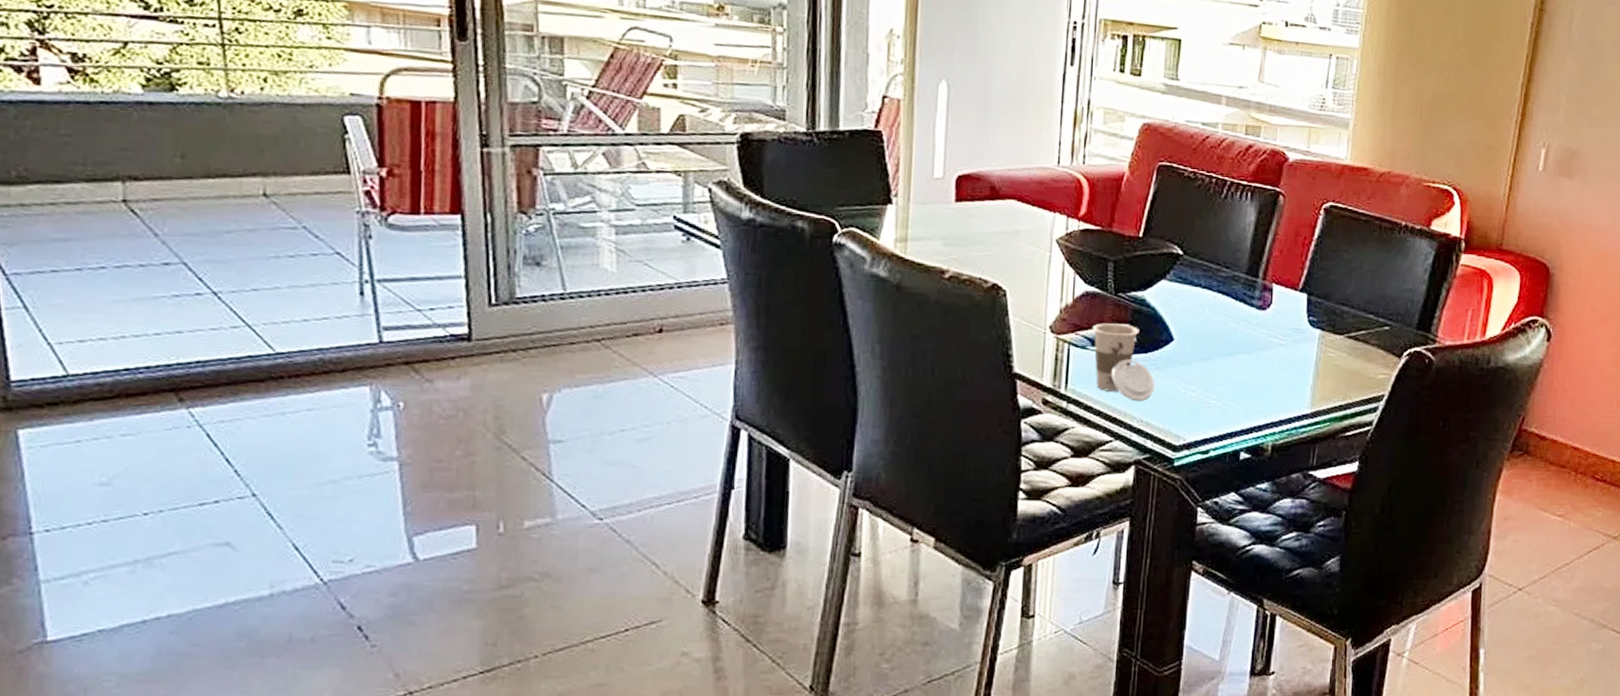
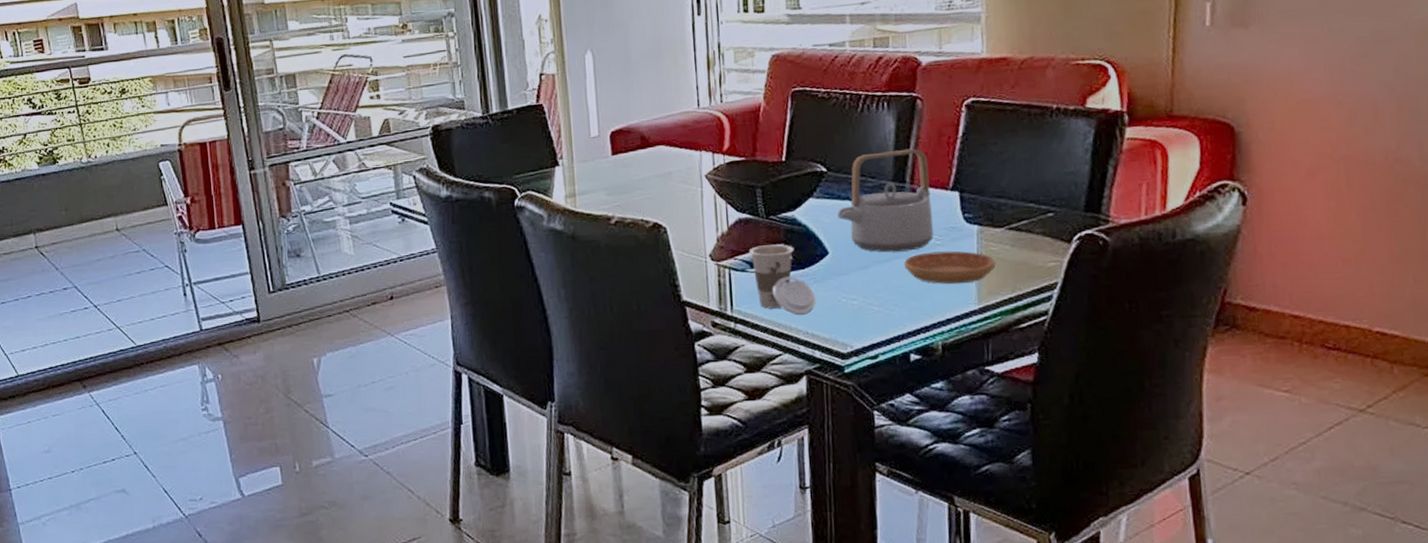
teapot: none [1188,242,1282,347] -> present [838,148,934,253]
saucer: none [1246,351,1332,387] -> present [904,251,996,284]

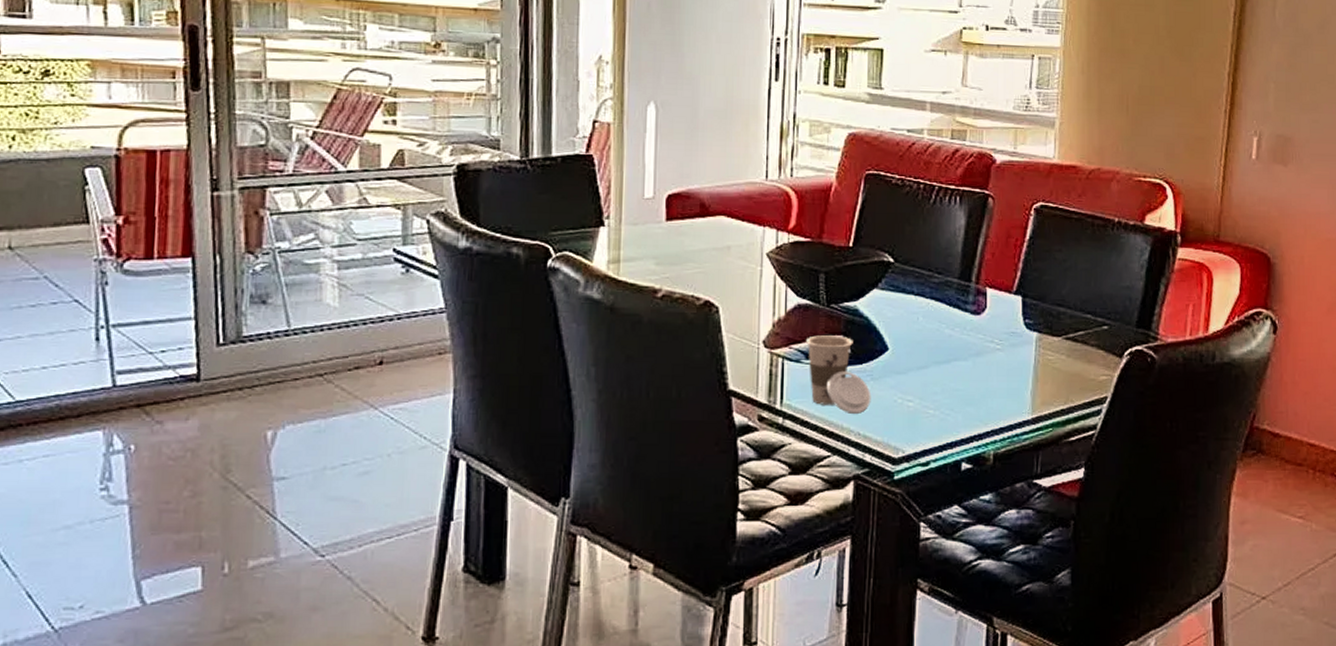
teapot: present [838,148,934,253] -> none [901,247,995,353]
saucer: present [904,251,996,284] -> none [963,356,1051,392]

